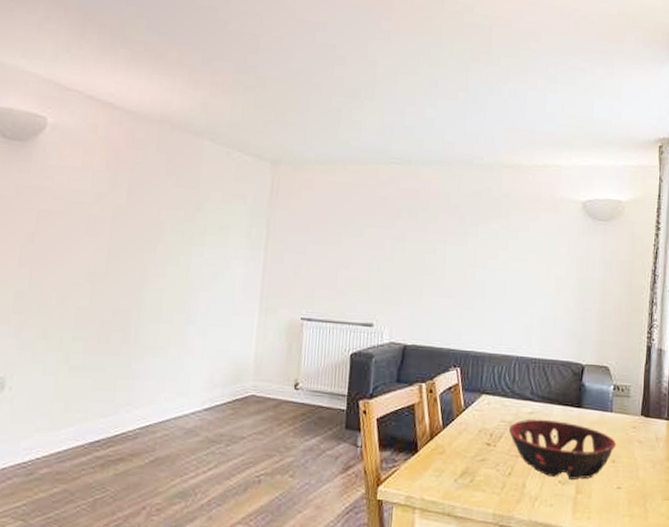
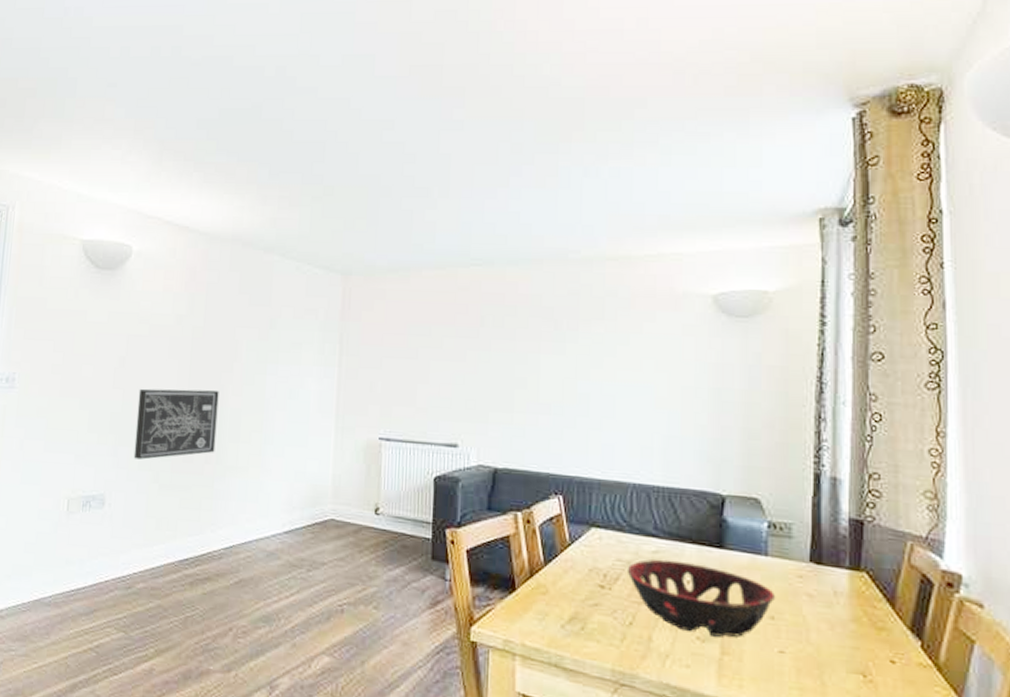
wall art: none [40,267,140,341] -> present [133,388,219,460]

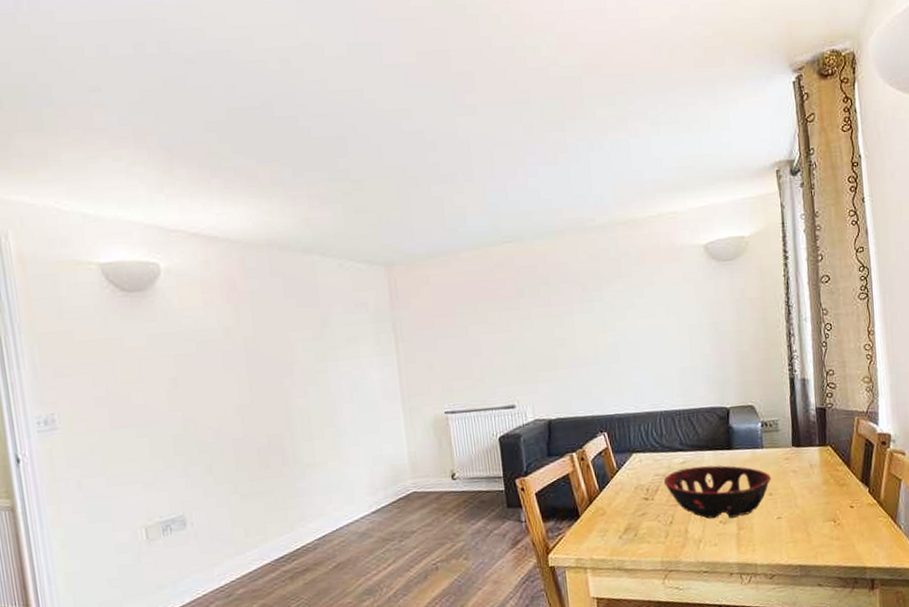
wall art: present [133,388,219,460] -> none [198,396,291,476]

